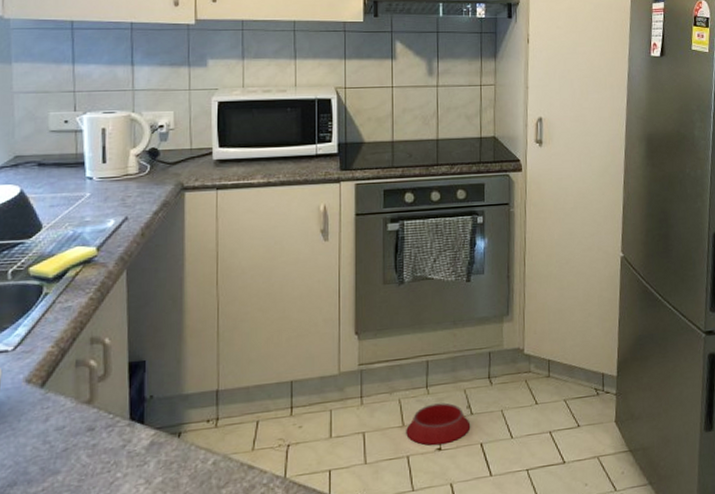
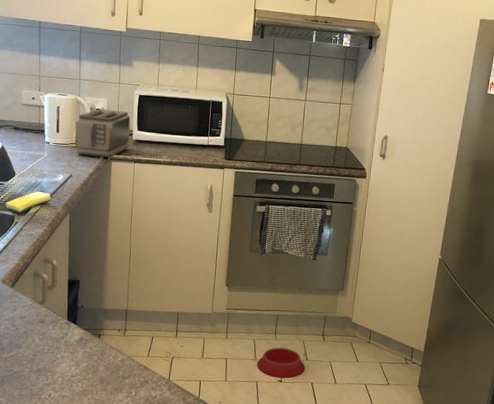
toaster: none [128,124,208,189] -> present [74,109,131,158]

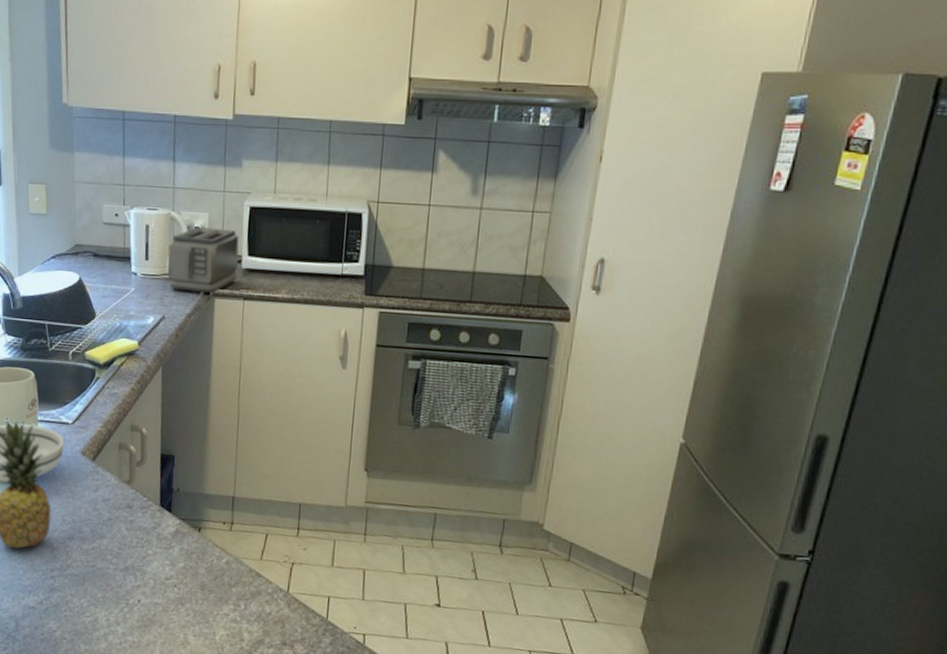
pet bowl: present [257,347,305,378] -> none [406,558,473,602]

